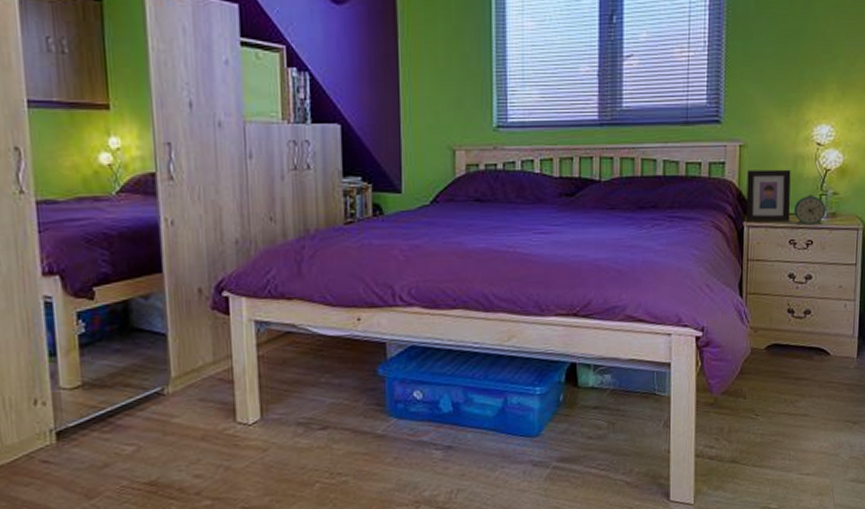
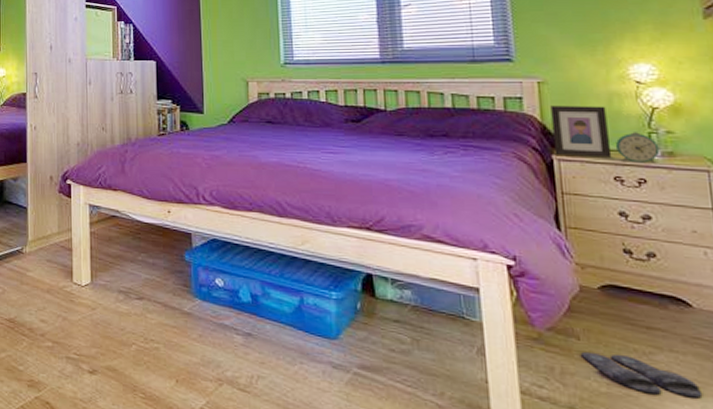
slippers: none [746,406,827,437] -> present [581,351,703,399]

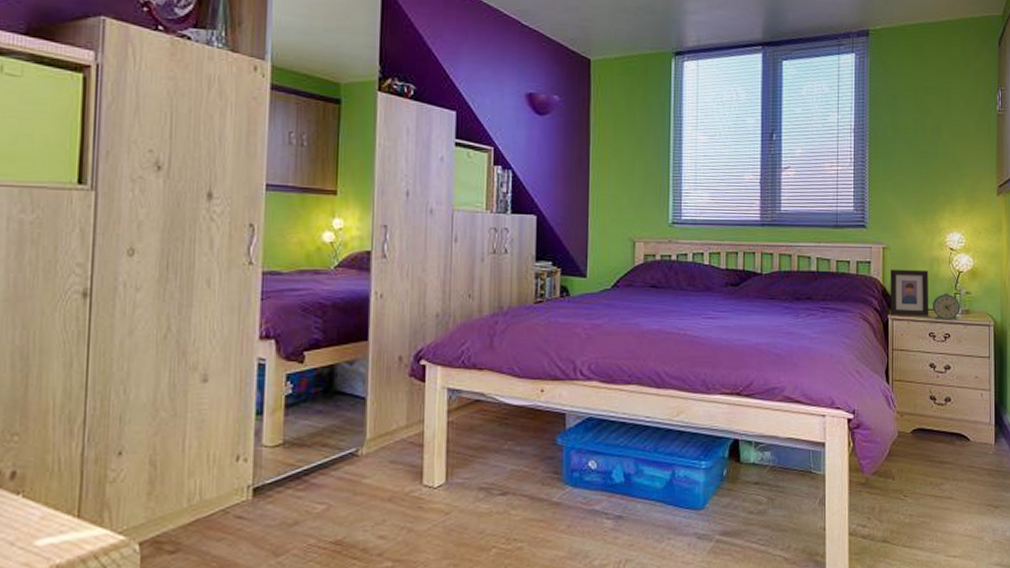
slippers: present [581,351,703,399] -> none [895,487,970,519]

